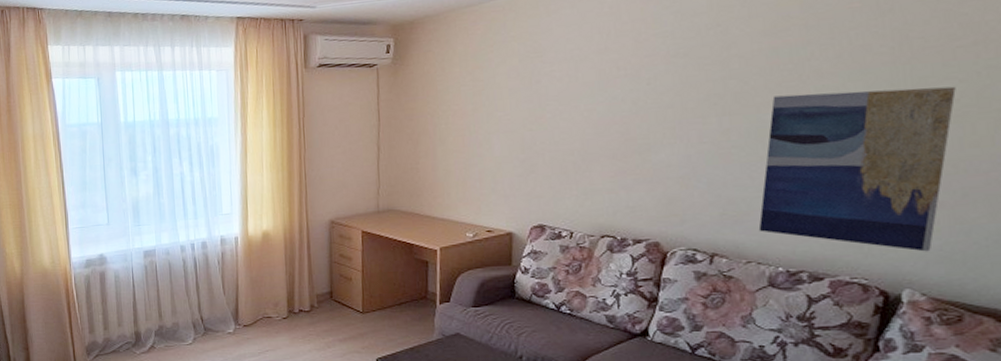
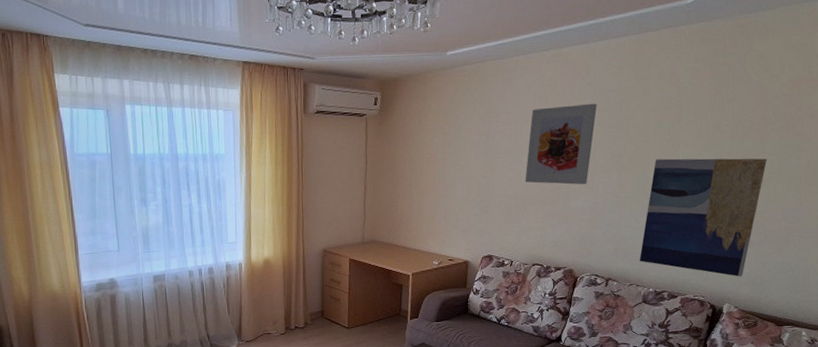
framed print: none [584,31,681,135] -> present [525,103,597,185]

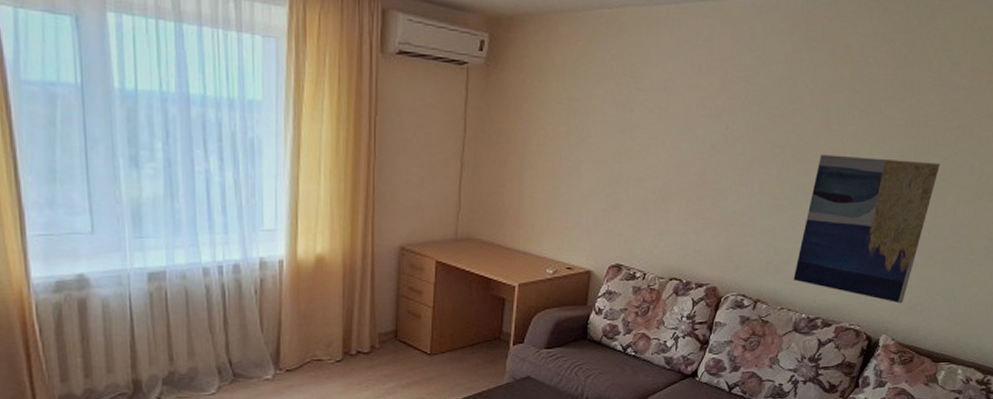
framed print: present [525,103,597,185] -> none [667,76,759,181]

